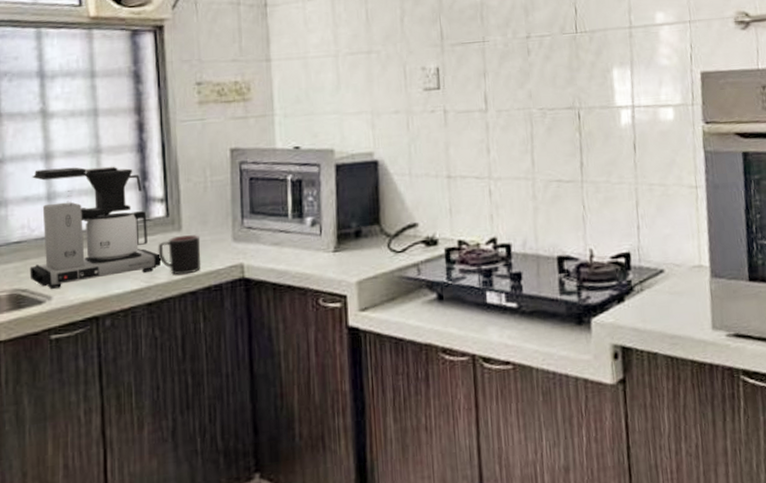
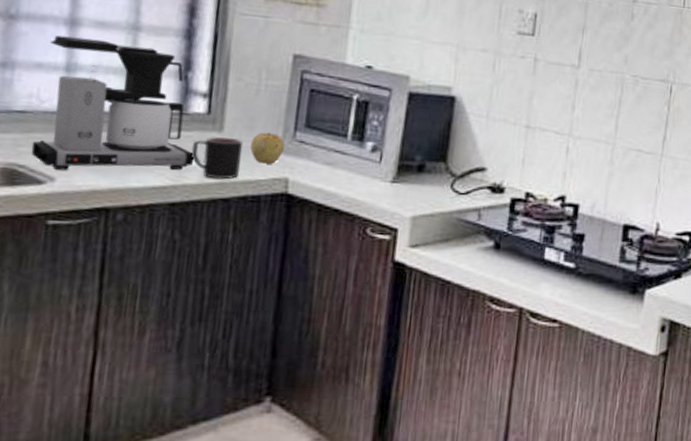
apple: none [207,224,236,254] -> present [250,132,285,164]

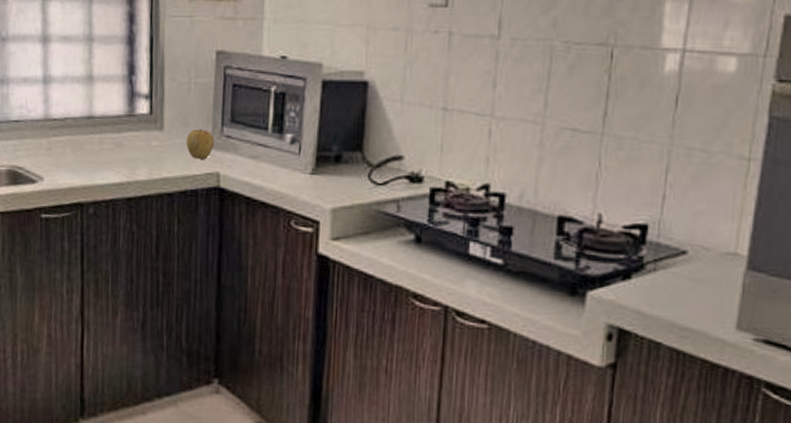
coffee maker: present [31,35,194,170] -> none [25,52,142,171]
mug: present [191,137,244,180] -> none [140,136,181,175]

